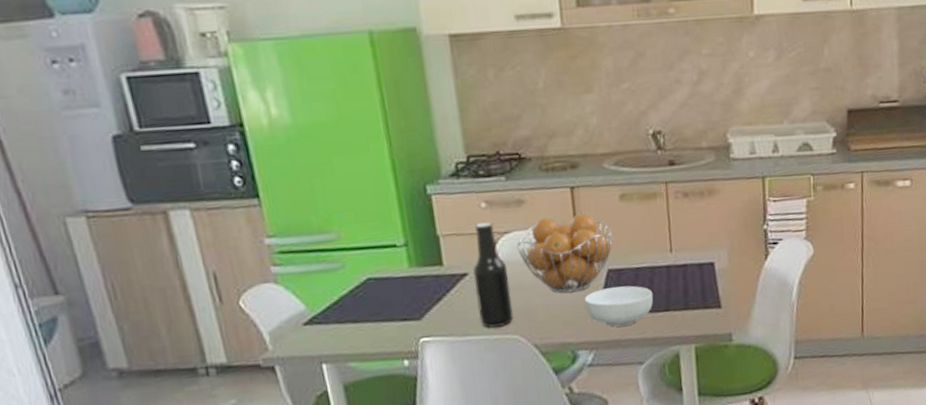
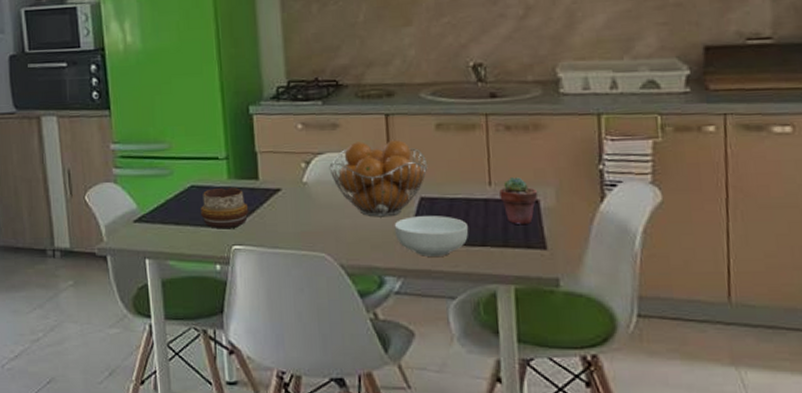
decorative bowl: none [380,276,435,322] -> present [200,188,249,228]
beer bottle: present [473,222,514,328] -> none [286,143,322,243]
potted succulent: none [680,242,713,288] -> present [499,177,538,226]

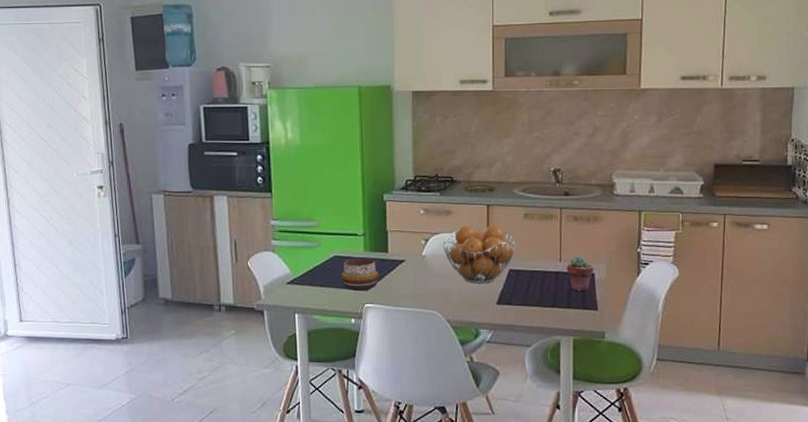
cereal bowl: present [394,216,469,256] -> none [489,284,543,314]

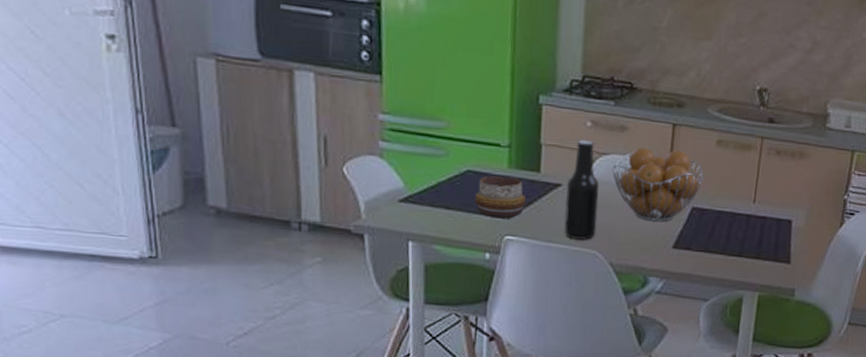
beer bottle: none [409,225,435,303] -> present [564,140,600,240]
potted succulent: present [567,256,594,292] -> none [760,198,793,241]

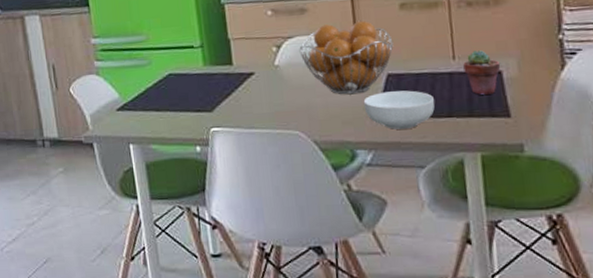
decorative bowl: present [474,176,526,218] -> none [178,74,225,113]
beer bottle: present [564,140,600,240] -> none [259,28,295,123]
cereal bowl: none [664,224,730,263] -> present [363,90,435,130]
potted succulent: none [760,198,793,241] -> present [463,50,501,96]

